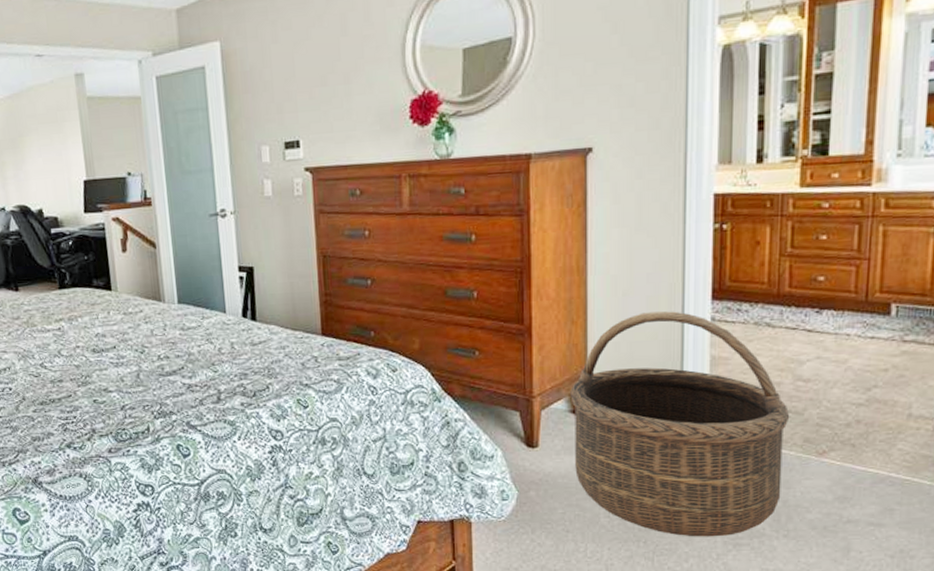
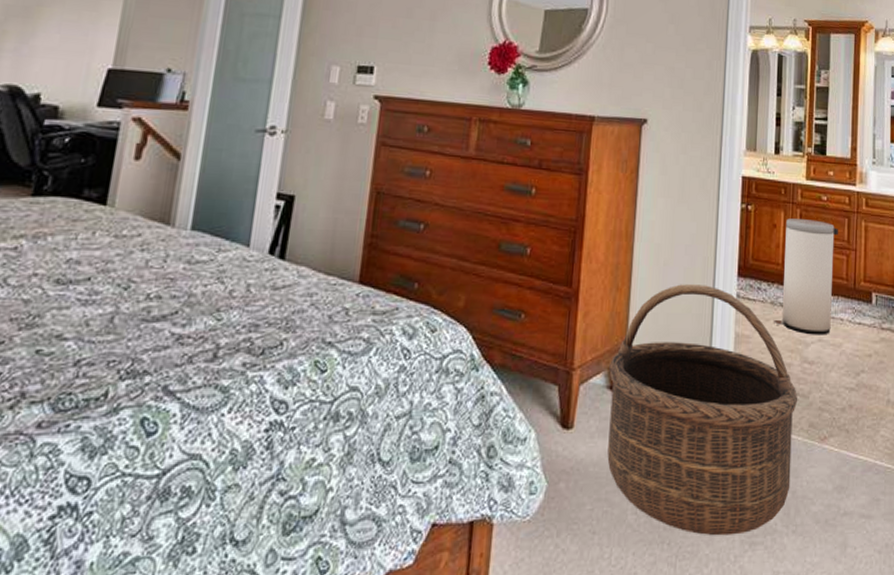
pedal bin: none [757,231,845,353] -> present [773,218,838,335]

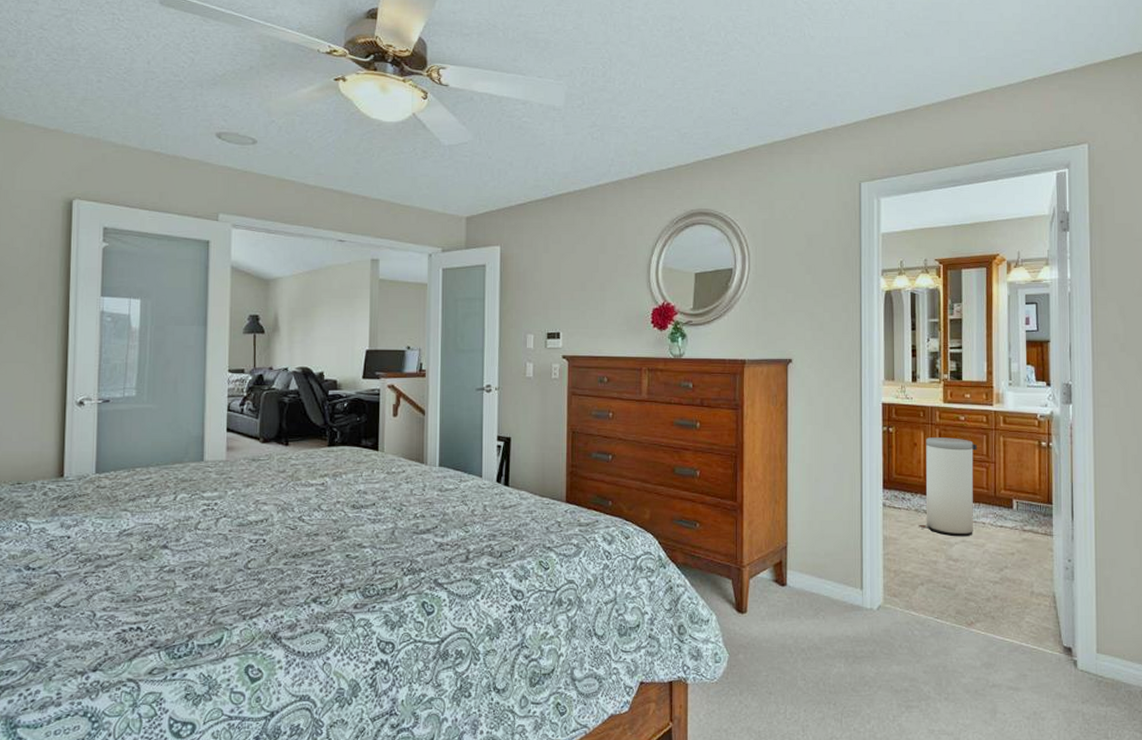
basket: present [607,284,798,536] -> none [774,496,945,700]

